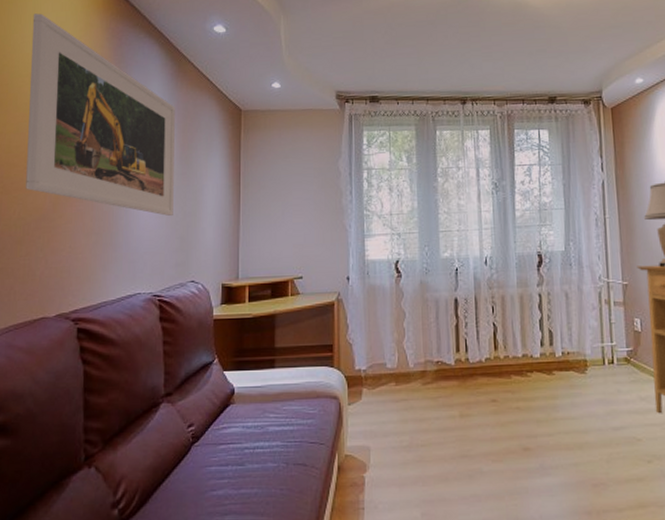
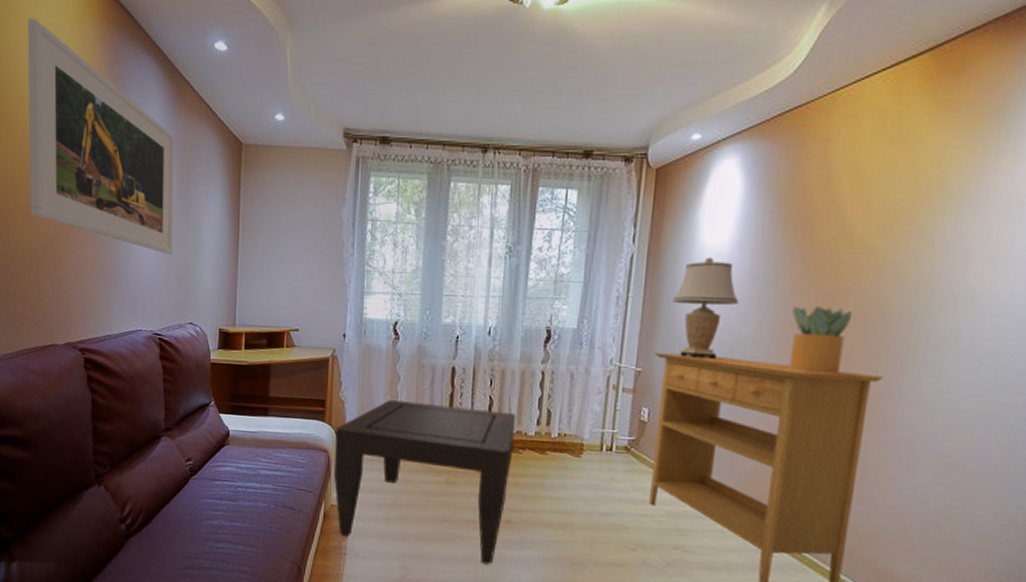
coffee table: none [345,336,522,499] -> present [333,399,516,565]

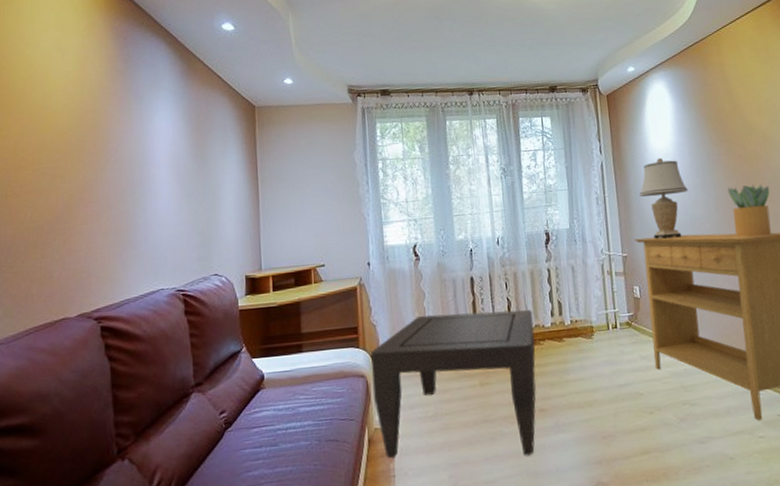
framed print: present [27,18,174,254] -> none [30,13,192,213]

